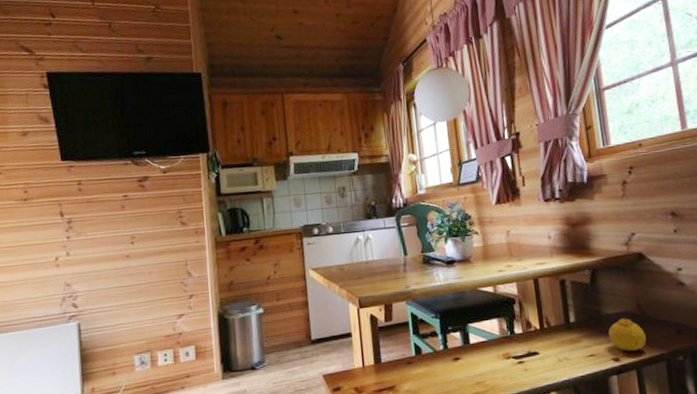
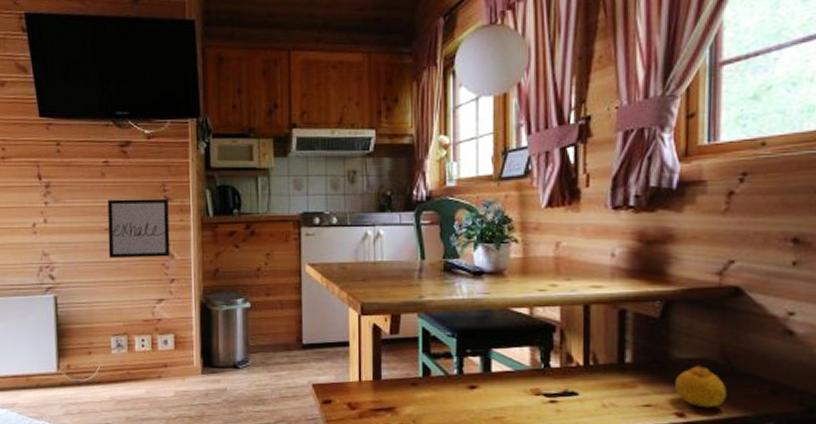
wall art: none [127,223,188,283] -> present [107,198,171,259]

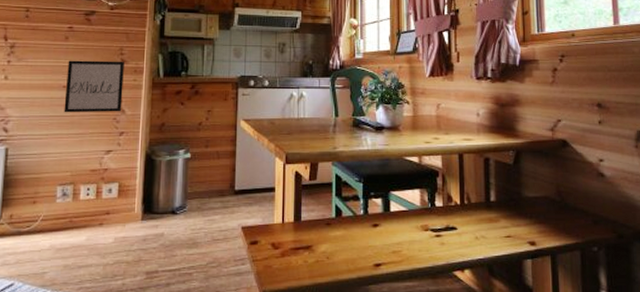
fruit: present [675,366,728,407] -> none [527,203,564,236]

